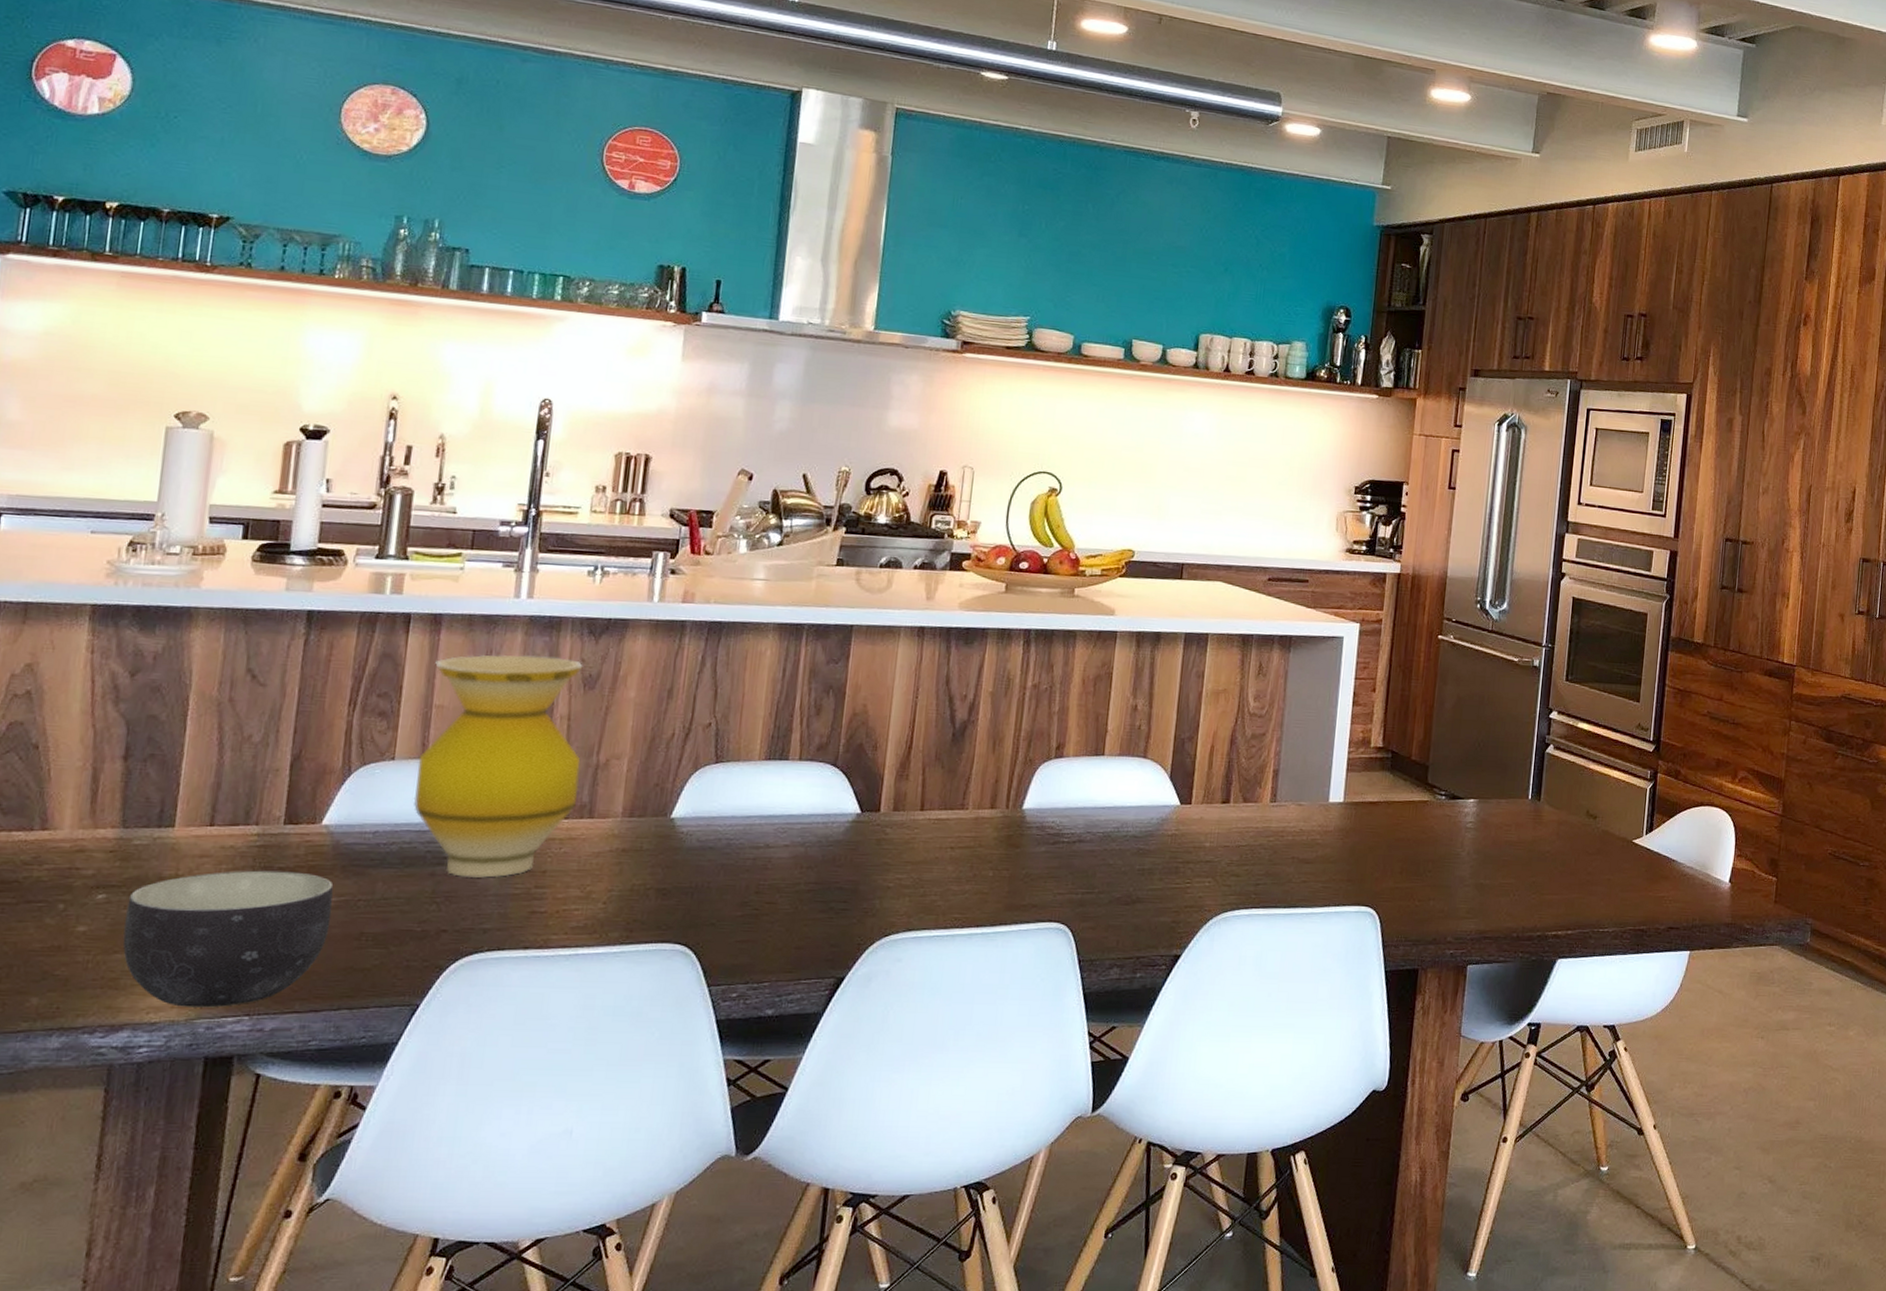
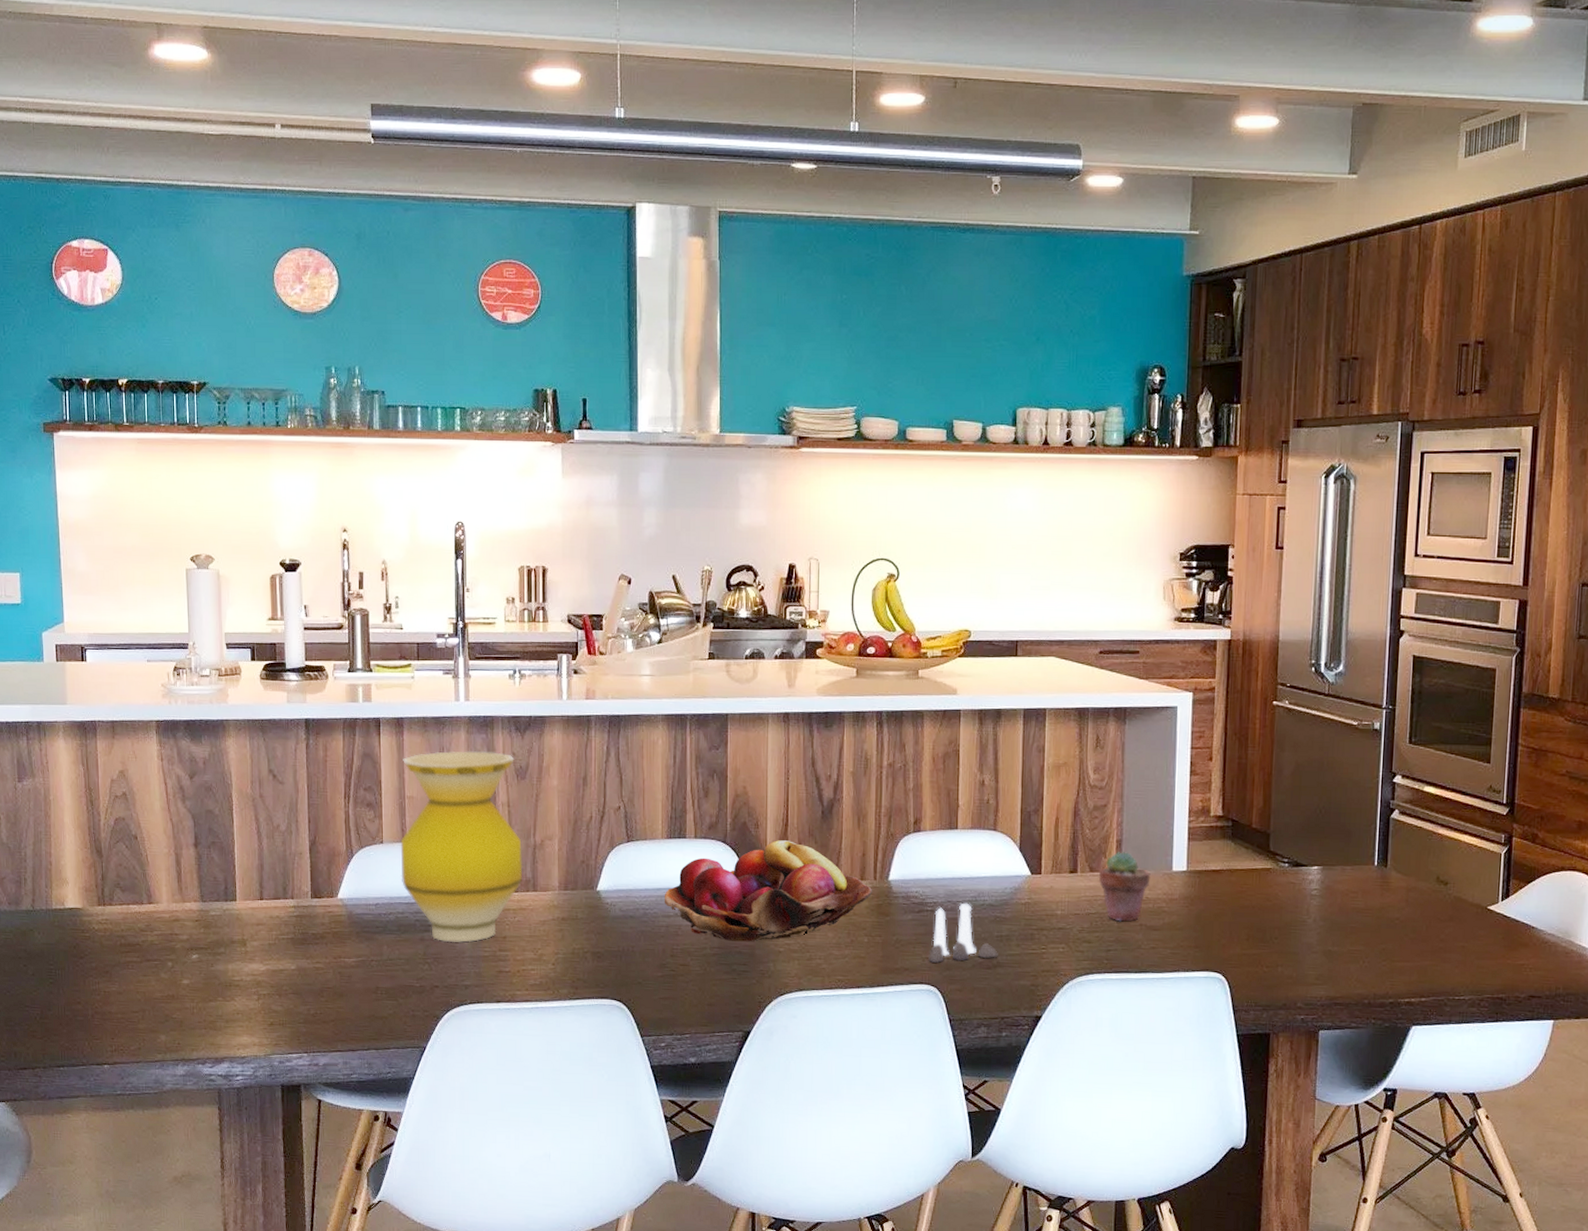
bowl: present [122,870,334,1008] -> none [213,936,354,1046]
fruit basket: none [753,764,1004,877] -> present [664,840,873,942]
salt and pepper shaker set: none [1060,834,1139,899] -> present [928,902,998,963]
potted succulent: none [1251,781,1306,854] -> present [1098,851,1151,922]

